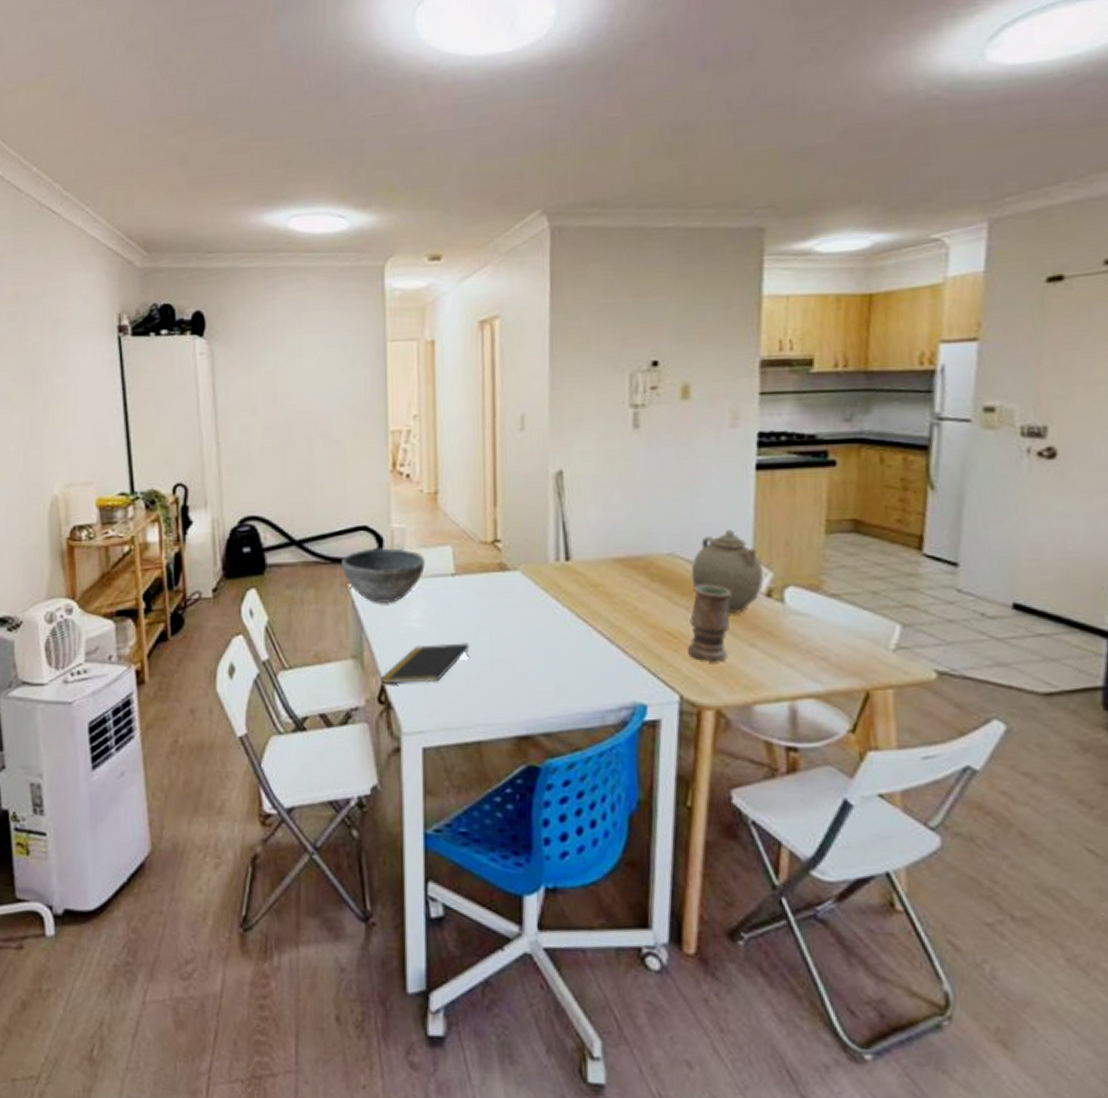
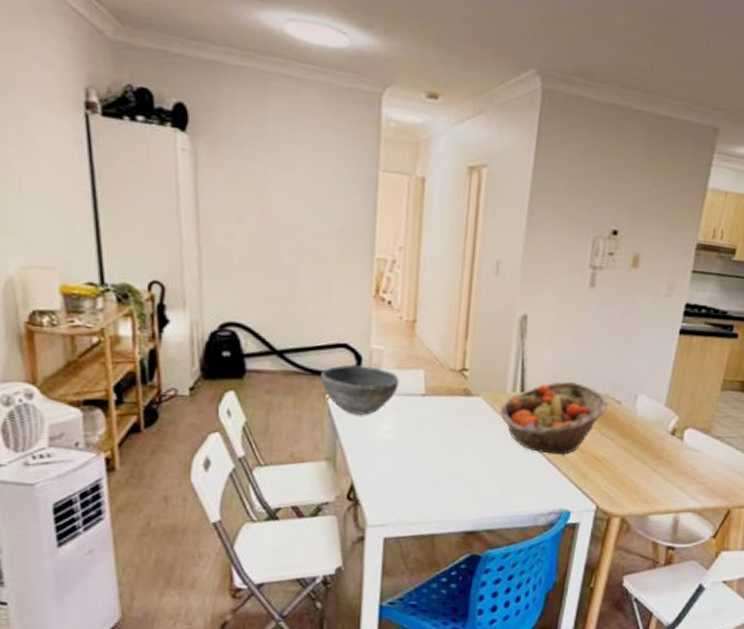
notepad: present [381,643,470,685] -> none [351,453,432,485]
fruit basket: none [543,542,677,633] -> present [499,381,609,455]
vase: present [688,584,731,661] -> none [607,421,646,481]
teapot: present [691,530,763,613] -> none [618,380,672,446]

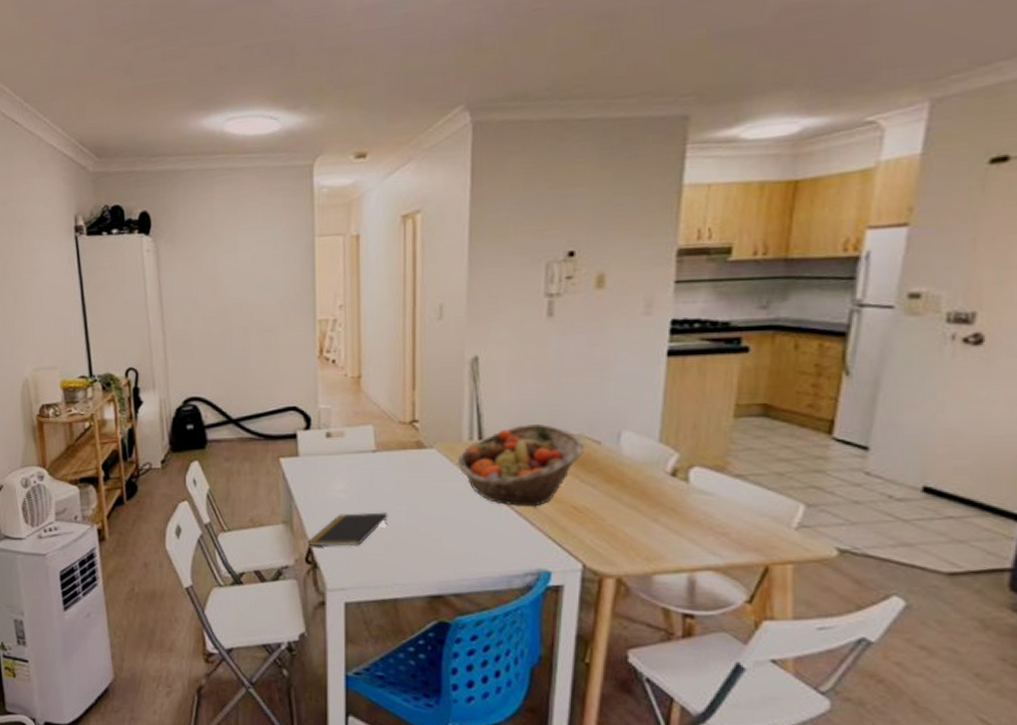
bowl: present [321,365,400,416] -> none [274,427,350,477]
notepad: none [351,453,432,485] -> present [308,512,388,547]

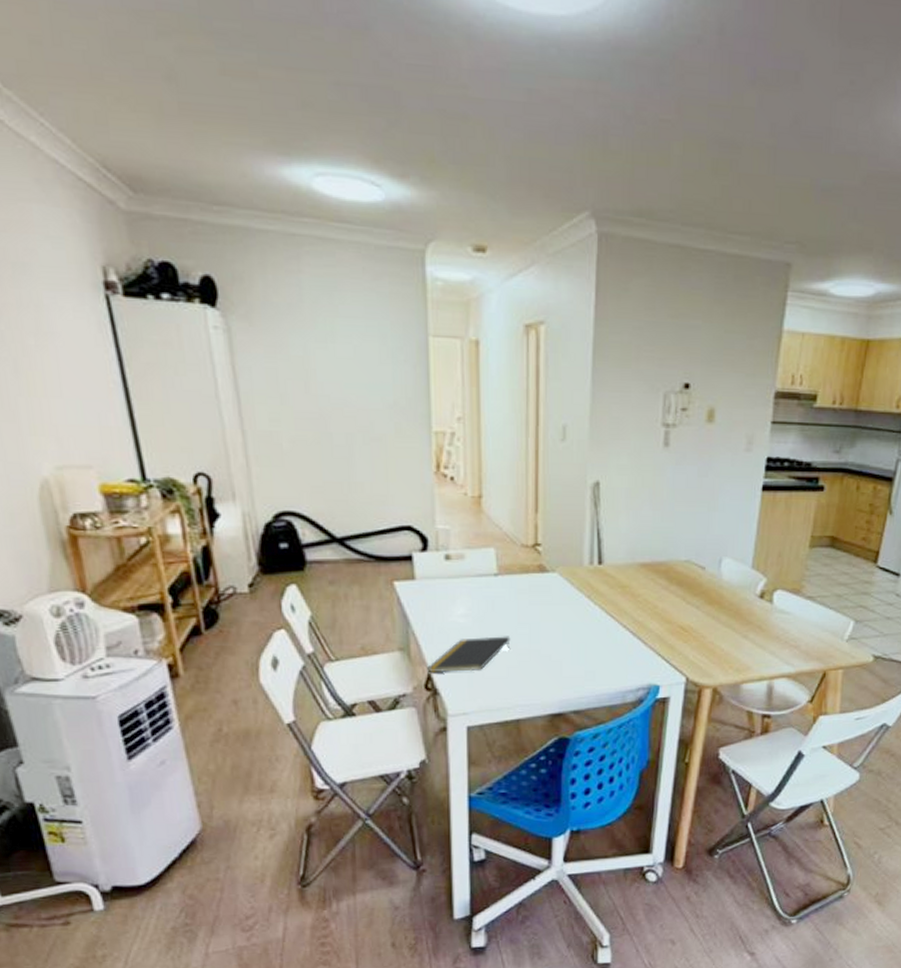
fruit basket: present [457,423,585,507] -> none [578,549,692,627]

